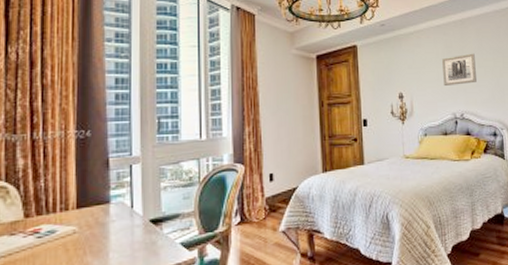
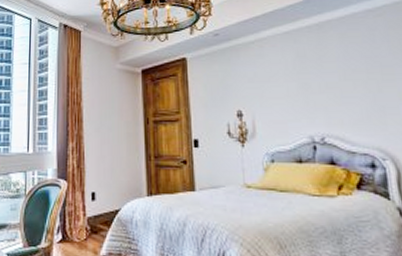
wall art: present [442,53,477,85] -> none [293,63,342,102]

